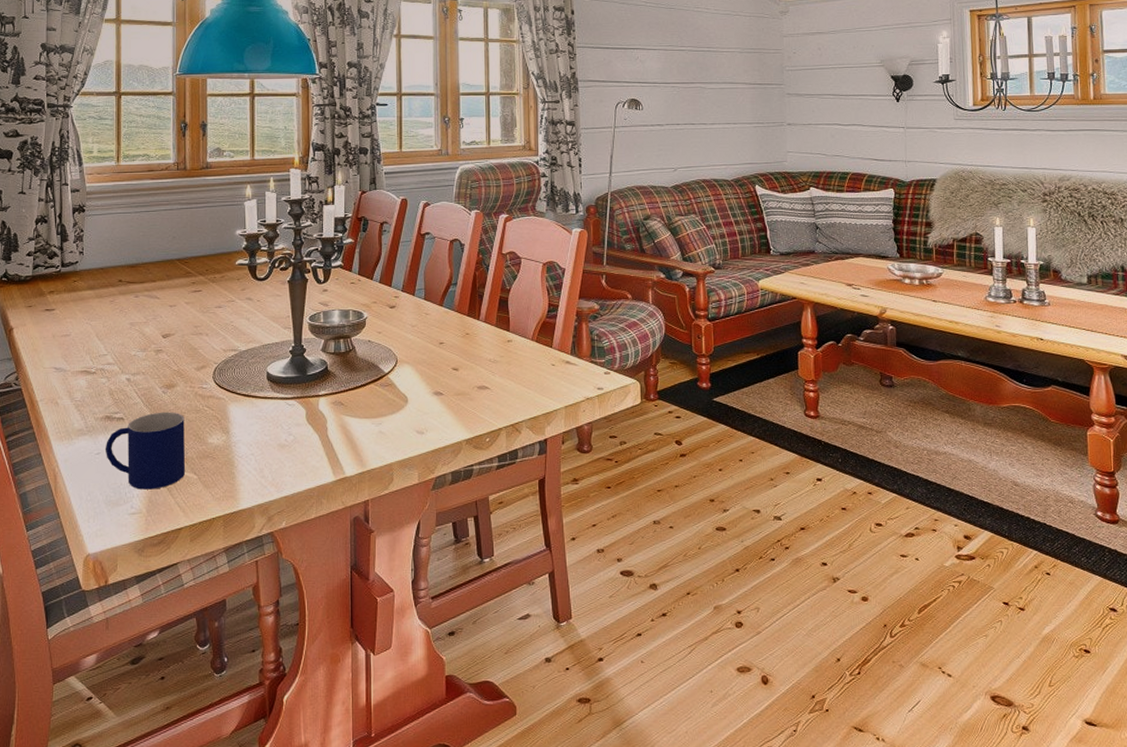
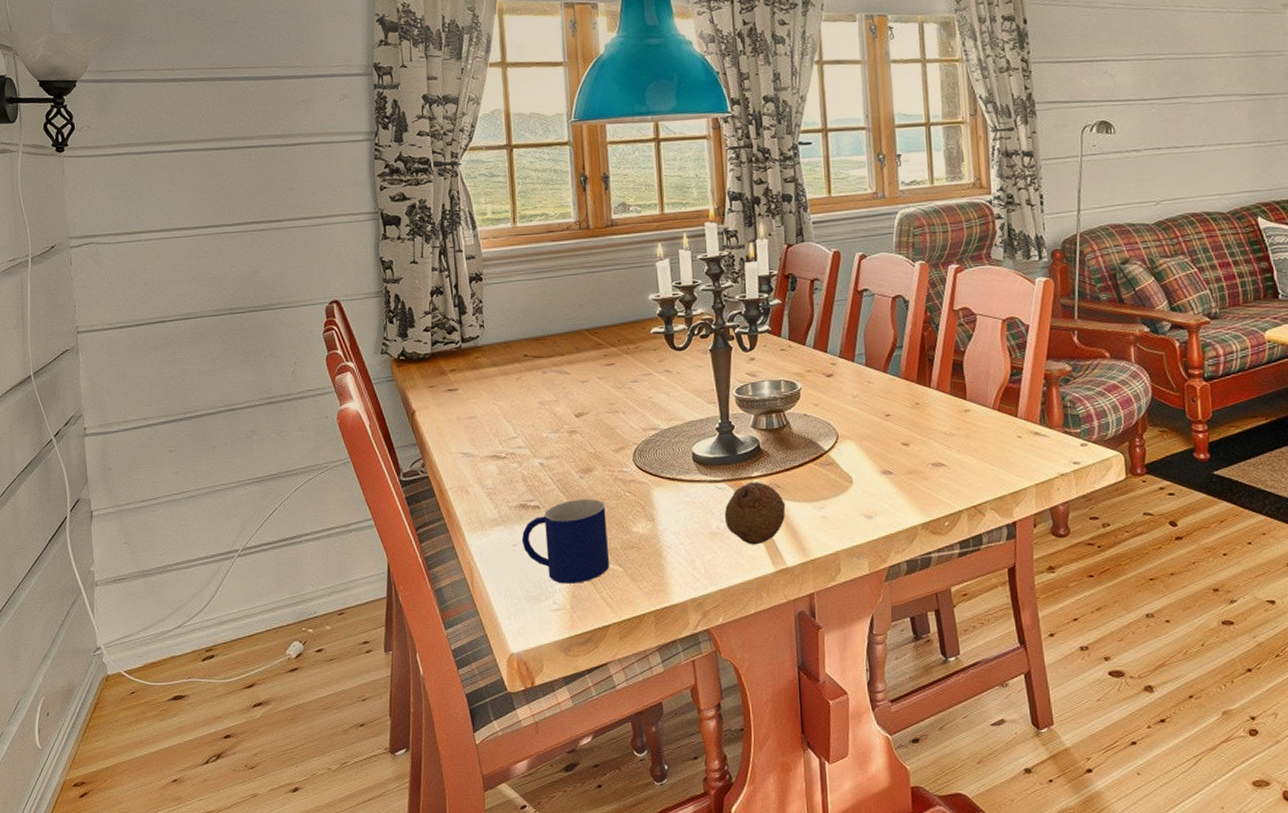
fruit: none [292,399,348,456] -> present [724,481,786,545]

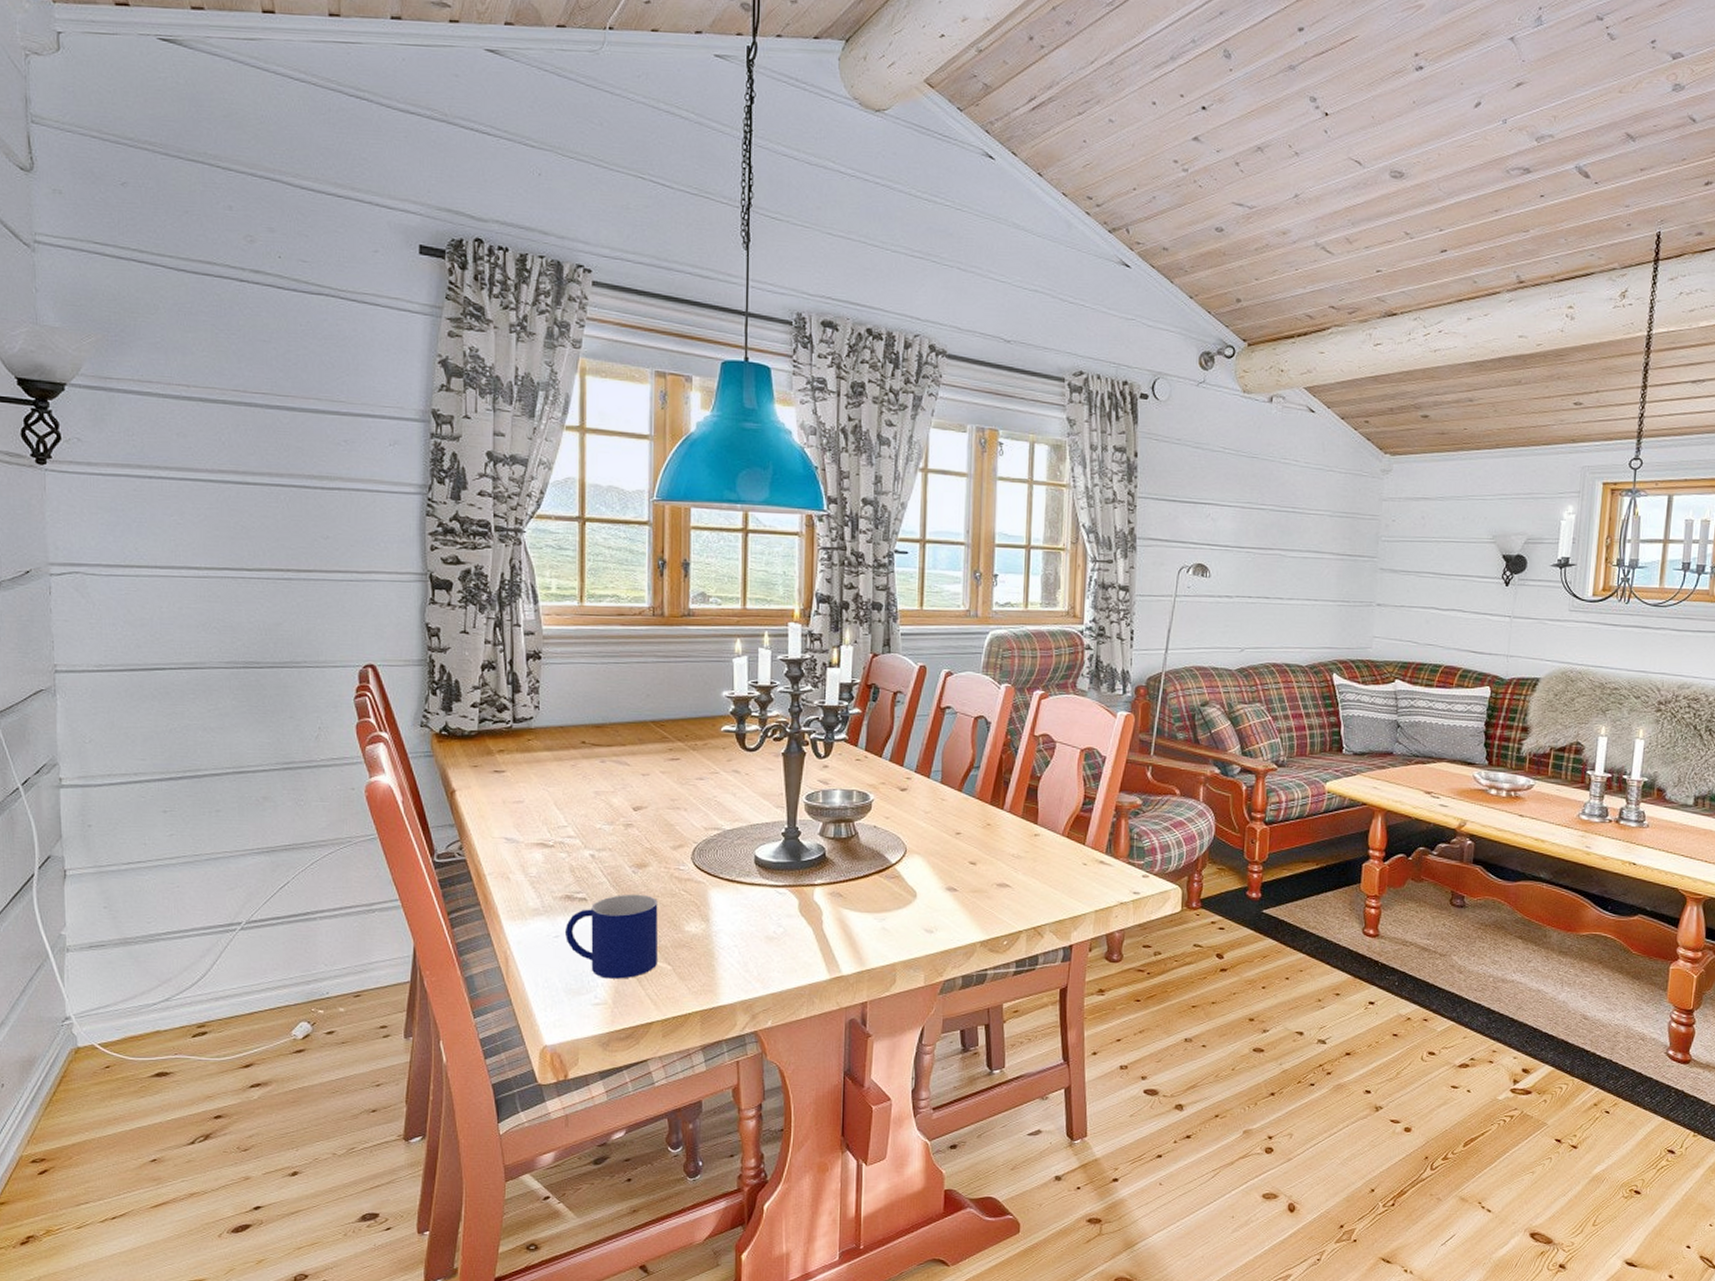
fruit: present [724,481,786,545] -> none [782,888,847,952]

